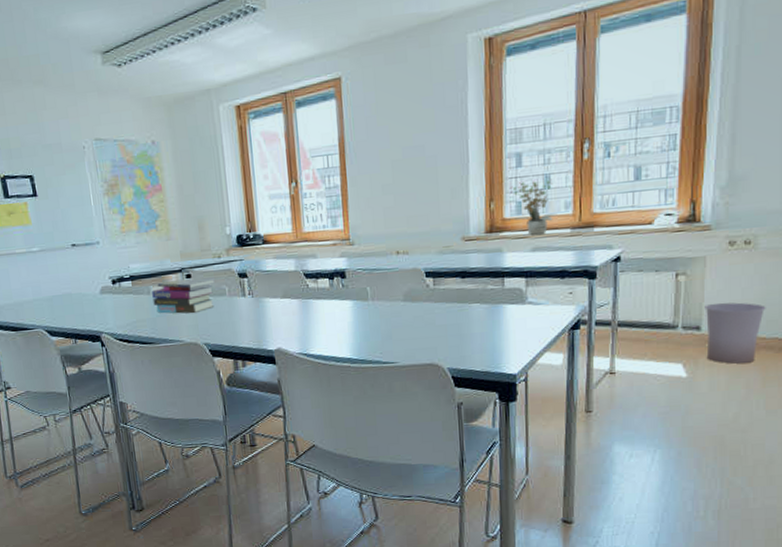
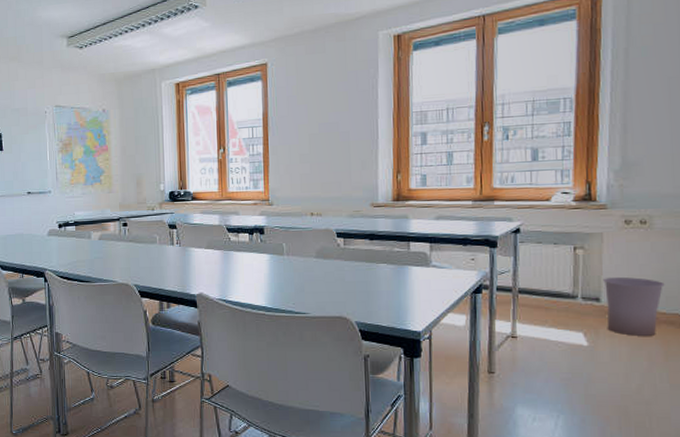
books: present [152,278,215,314] -> none [92,226,147,258]
potted plant: present [509,179,558,235] -> none [415,156,460,205]

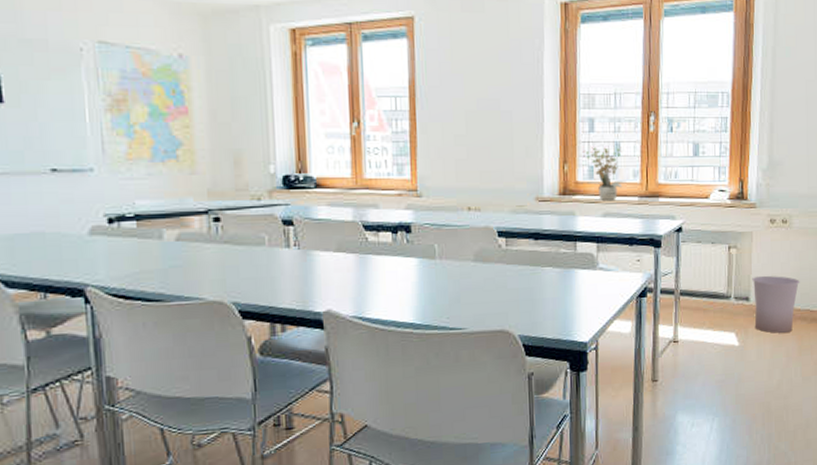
potted plant: none [415,156,460,205] -> present [582,147,627,200]

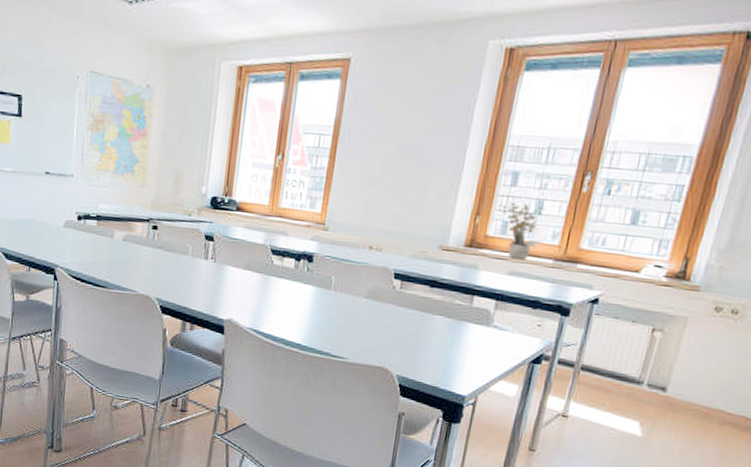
waste bin: present [752,276,800,333] -> none [666,367,740,436]

